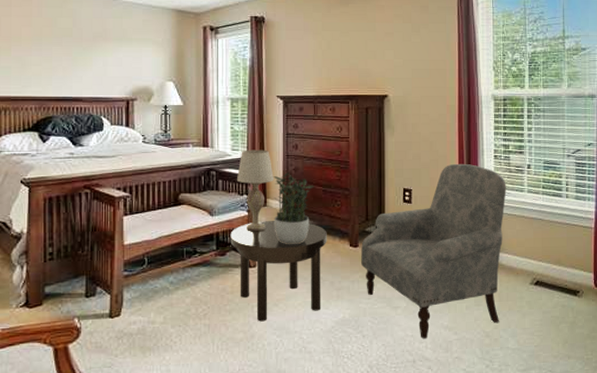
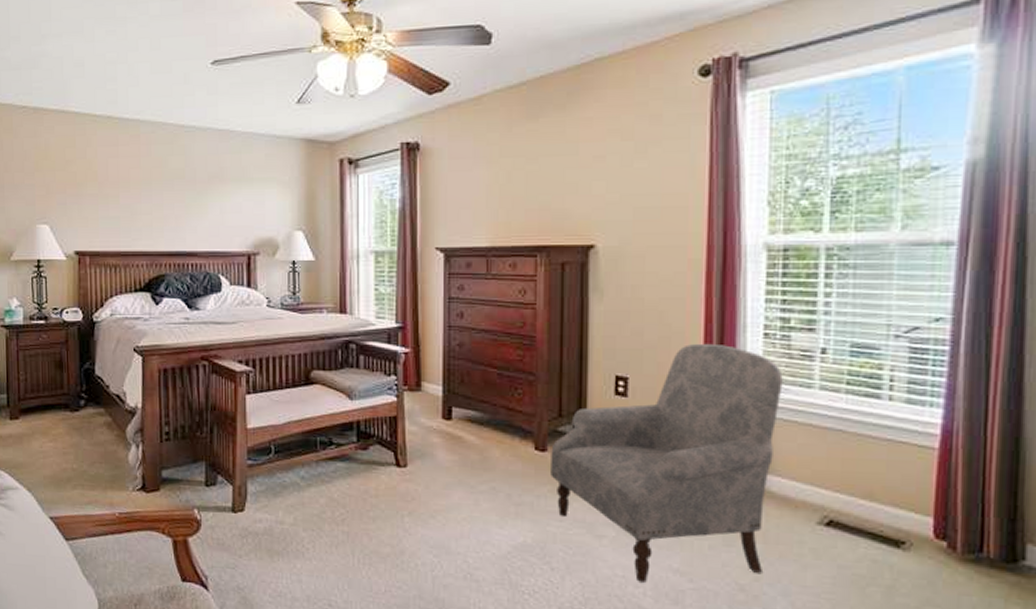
side table: present [230,220,327,322] -> none [374,409,503,536]
table lamp: present [237,149,274,231] -> none [383,318,431,422]
potted plant: present [274,171,314,245] -> none [430,347,486,443]

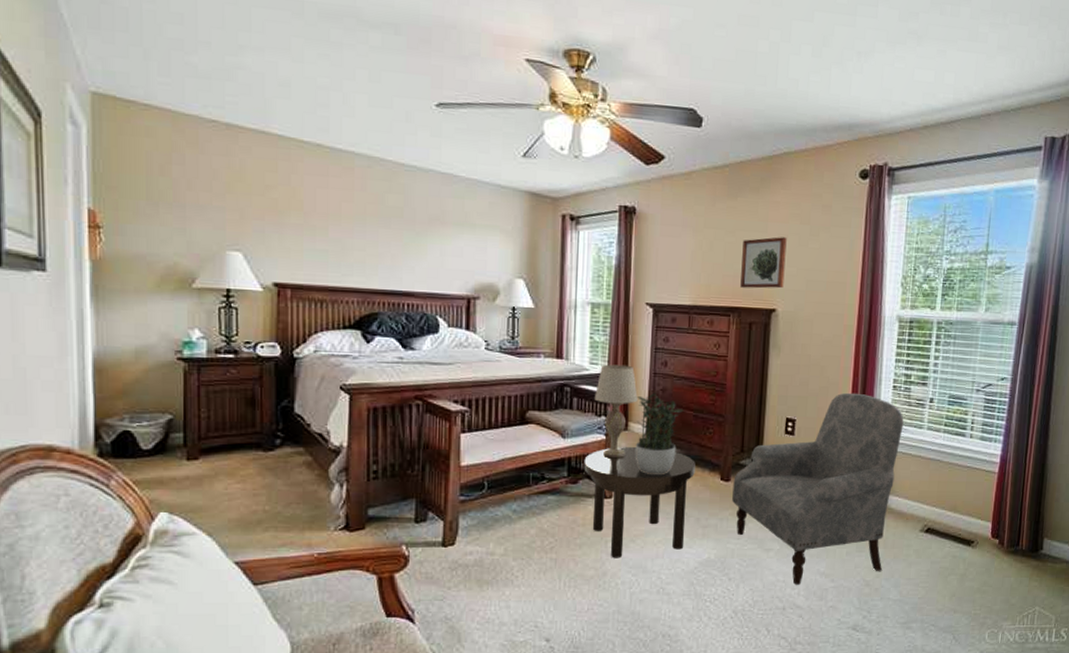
side table: none [374,409,503,536] -> present [584,446,696,558]
table lamp: none [383,318,431,422] -> present [595,364,638,458]
potted plant: none [430,347,486,443] -> present [635,392,684,476]
wall art: none [548,158,604,223] -> present [740,237,787,289]

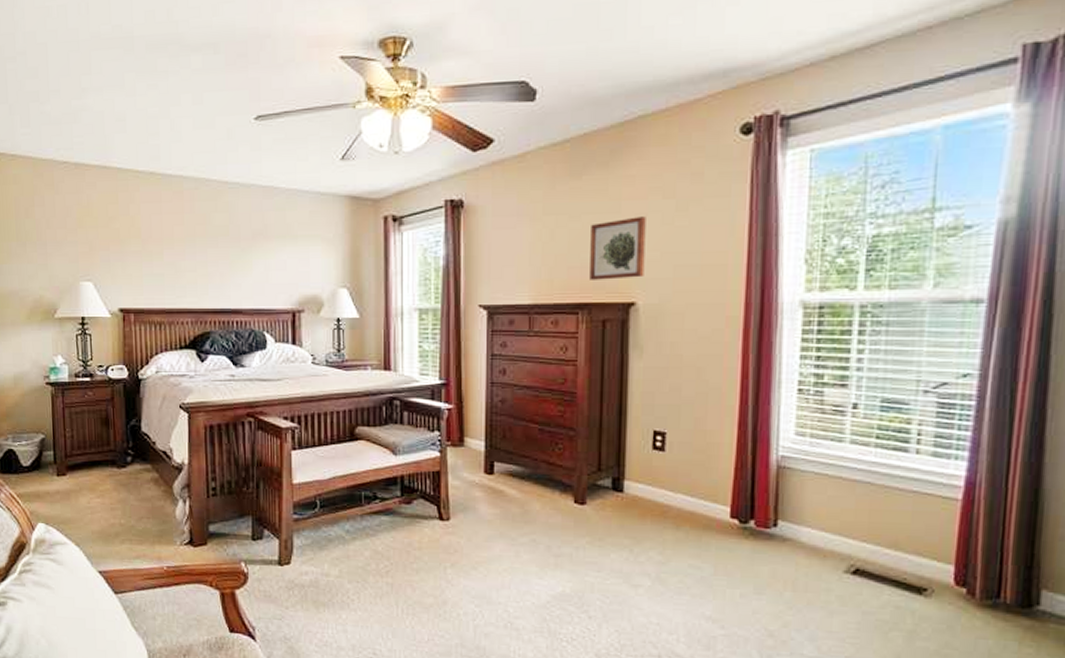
side table: present [584,446,696,558] -> none [418,464,543,587]
table lamp: present [595,364,638,458] -> none [427,374,474,476]
potted plant: present [635,392,684,476] -> none [473,403,527,497]
armchair: present [732,392,904,585] -> none [589,399,815,629]

